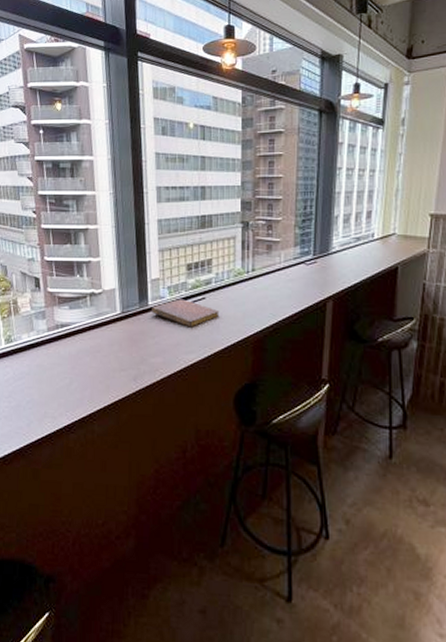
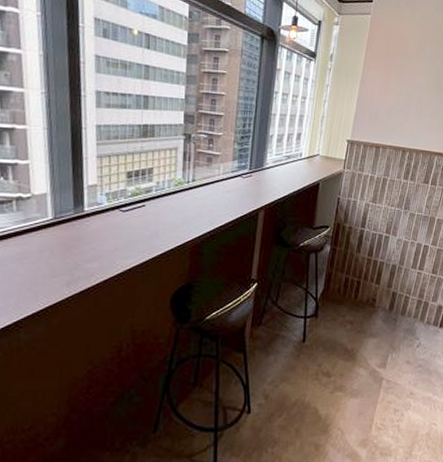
notebook: present [152,299,220,328] -> none [88,206,159,234]

